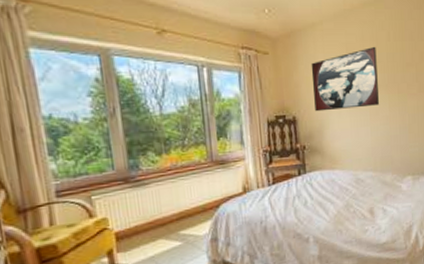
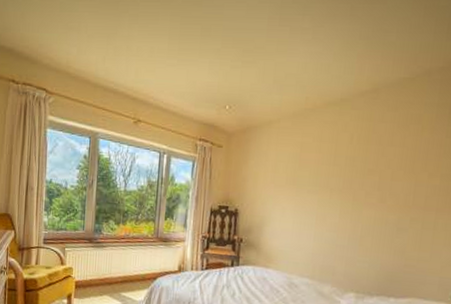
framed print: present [311,46,379,112] -> none [258,148,335,210]

